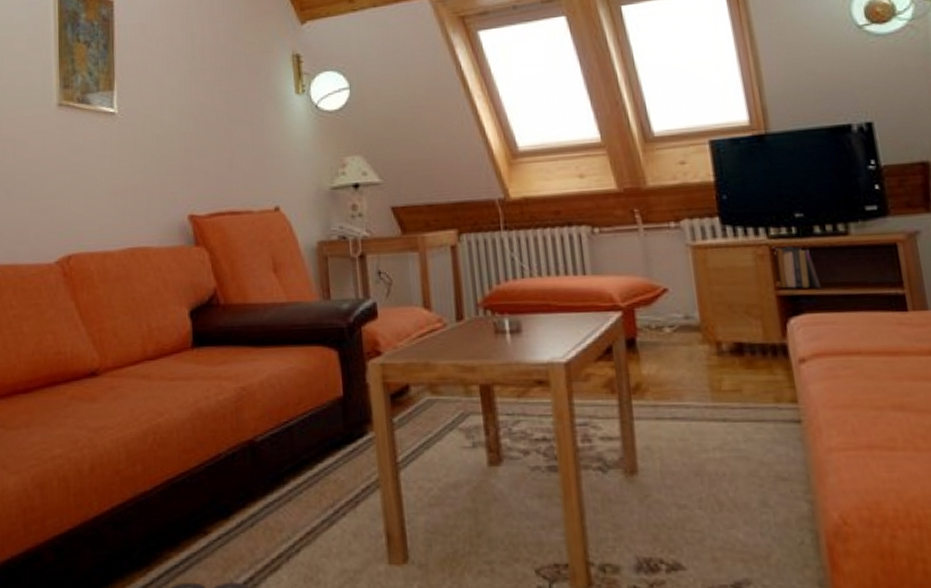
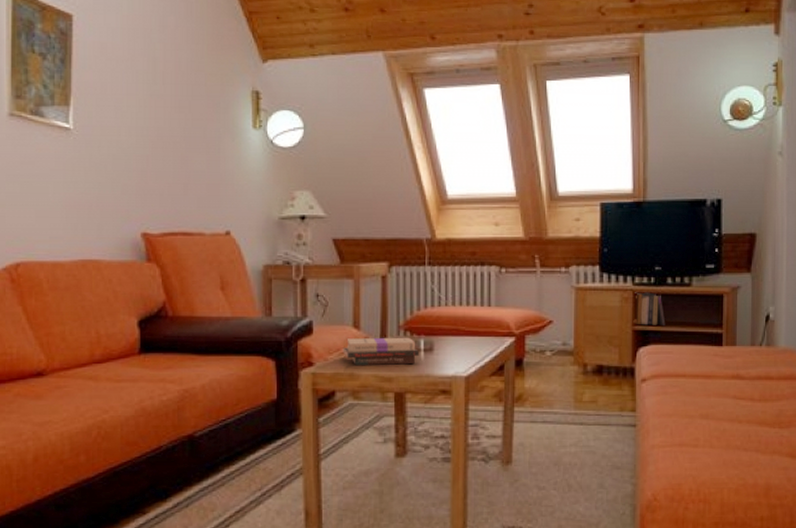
books: none [413,316,504,354] -> present [342,337,419,366]

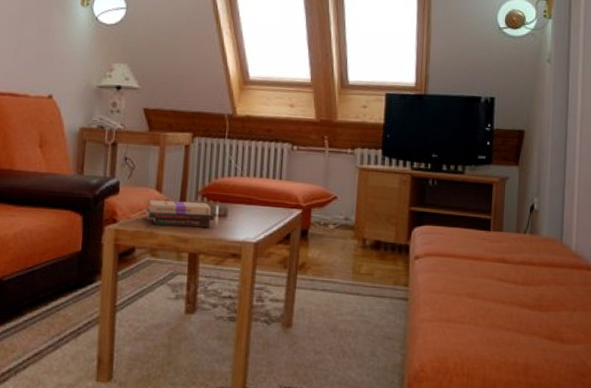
books: present [631,292,666,325] -> none [408,176,440,208]

